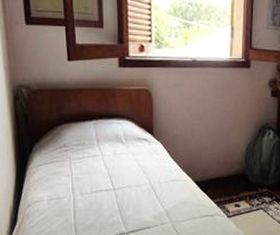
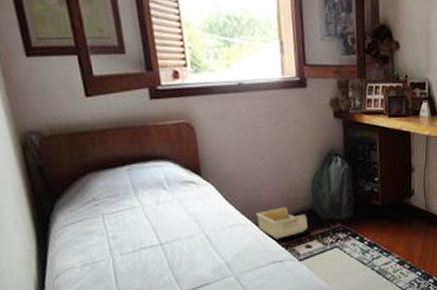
storage bin: none [195,169,238,196] -> present [255,206,308,239]

